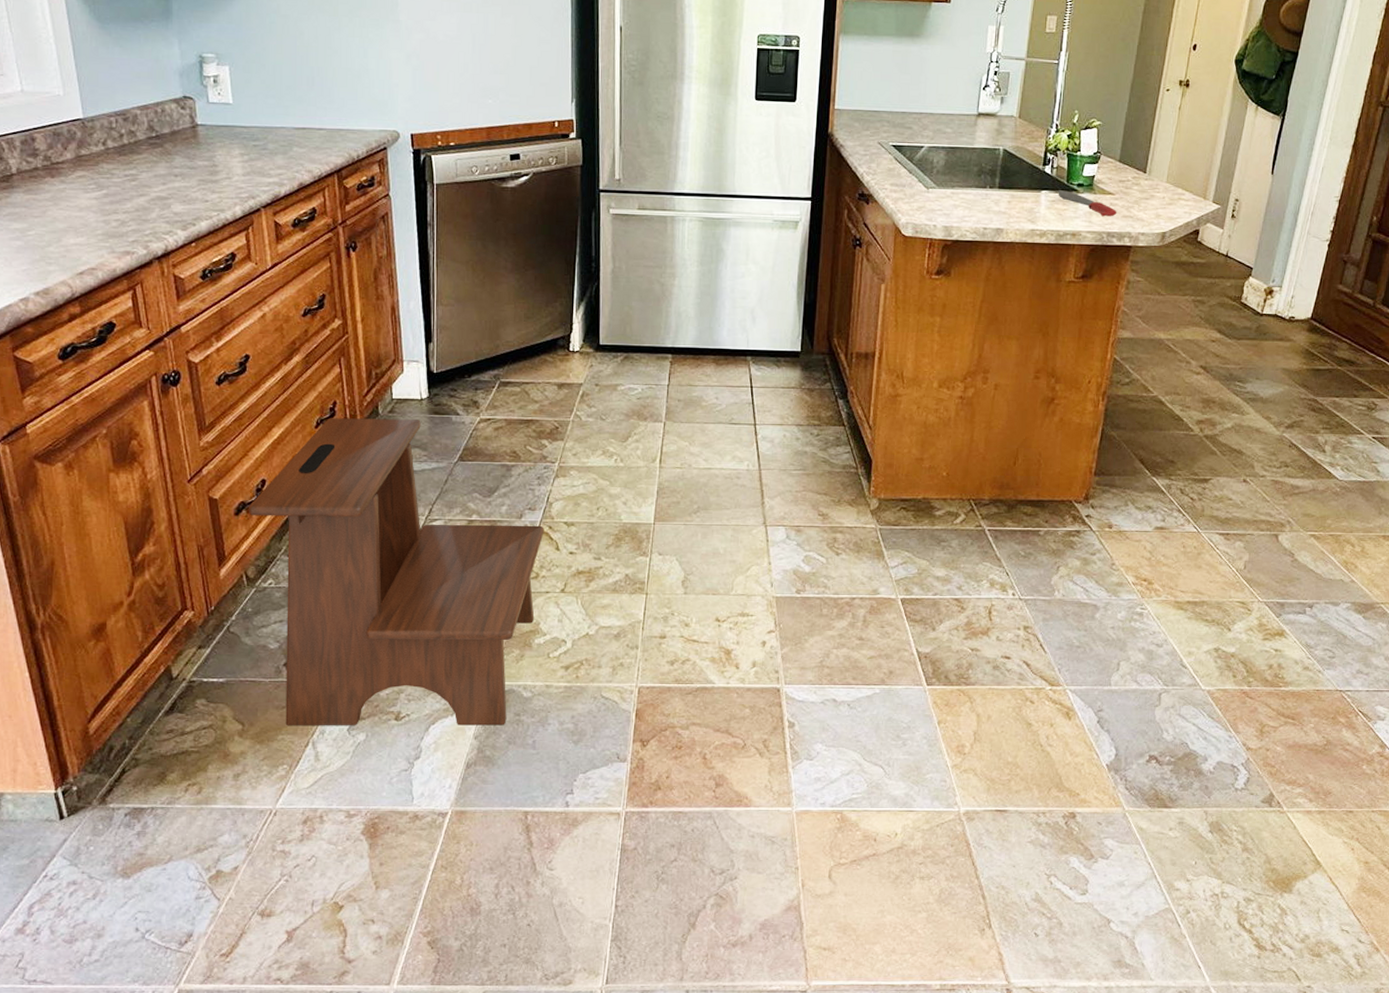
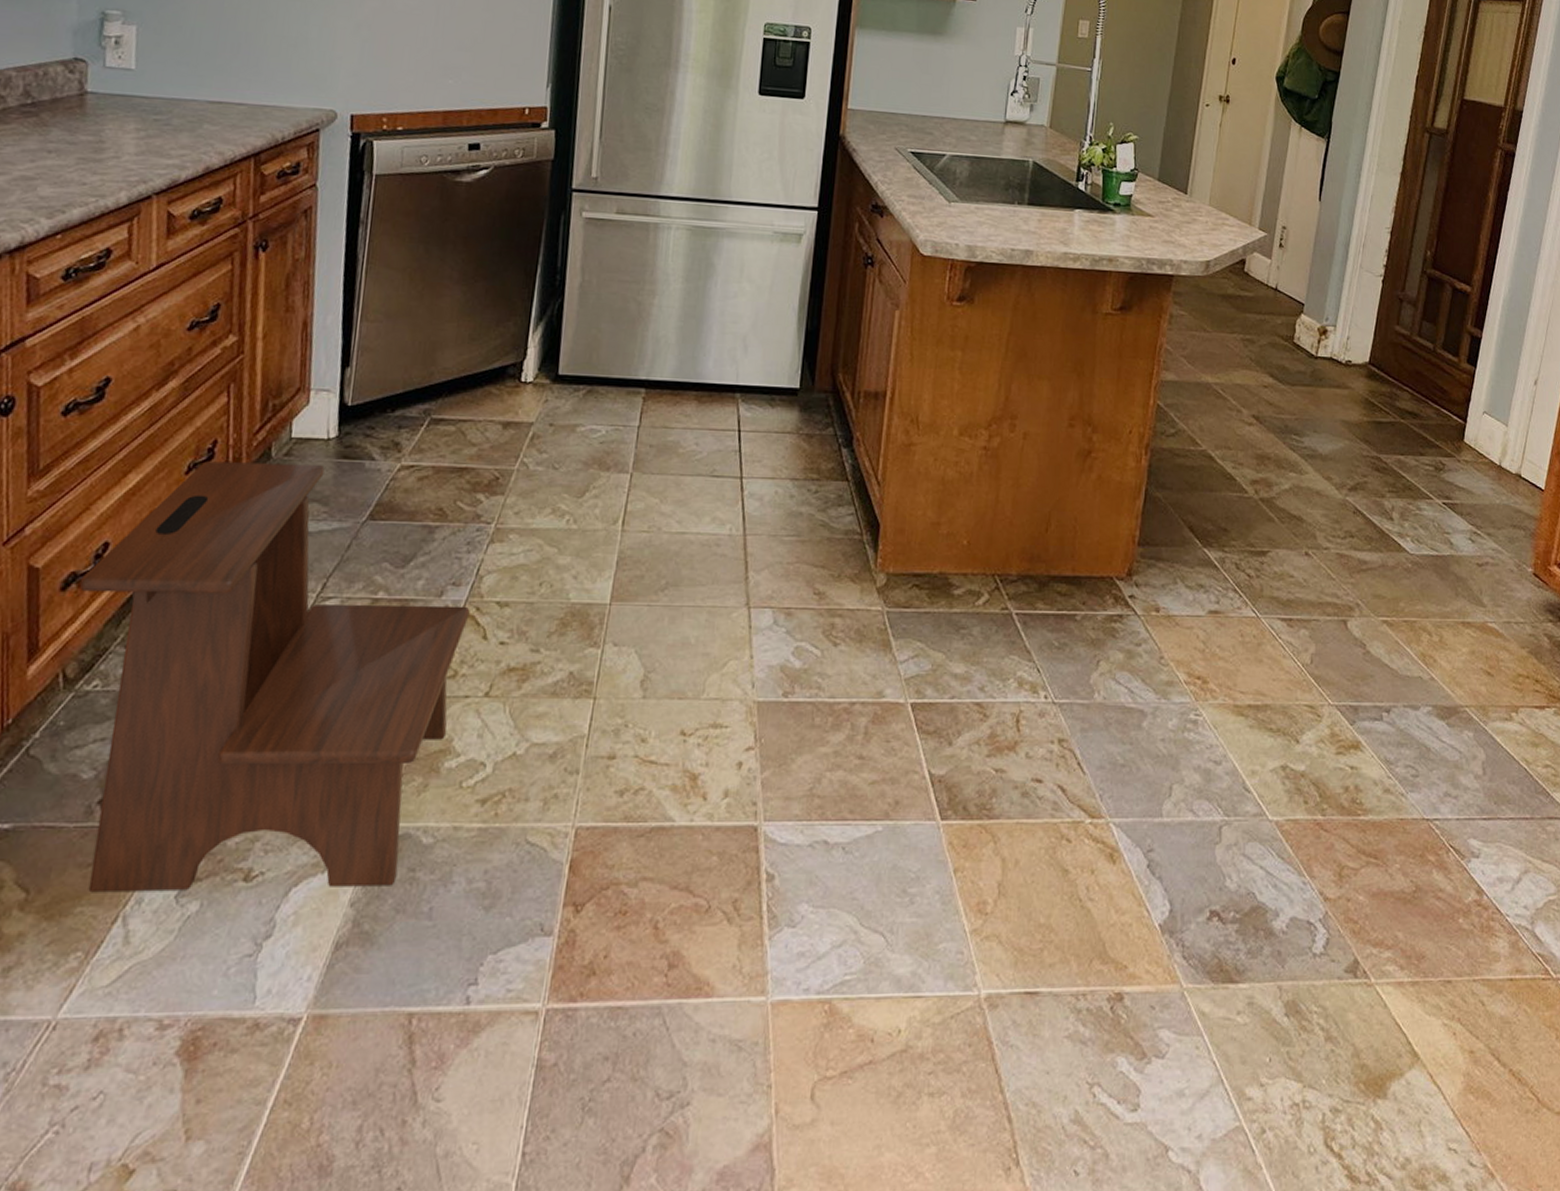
knife: present [1058,189,1117,217] -> none [1093,208,1157,242]

